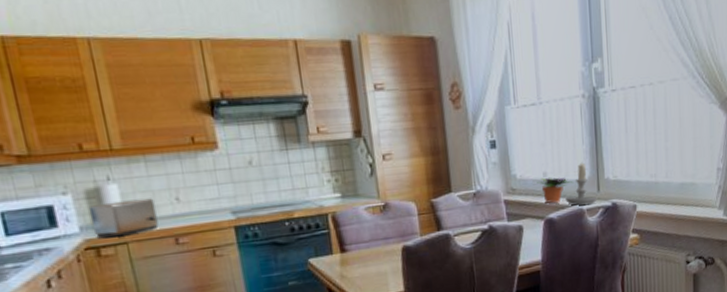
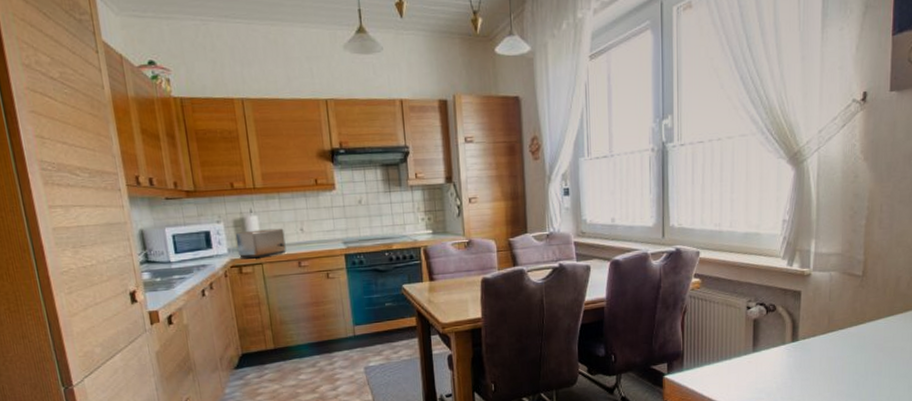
potted flower: present [537,177,574,204] -> none [605,223,640,247]
candle: present [565,162,596,206] -> none [631,210,661,250]

